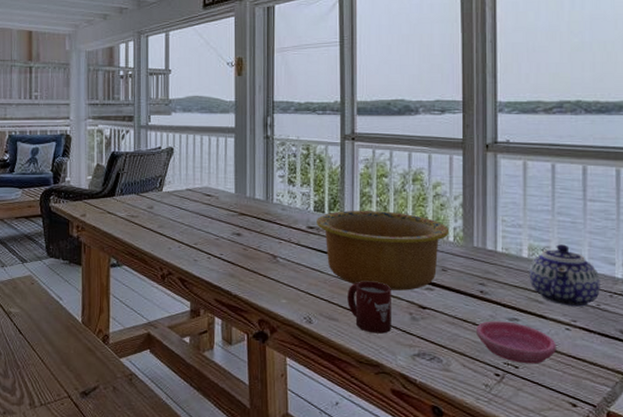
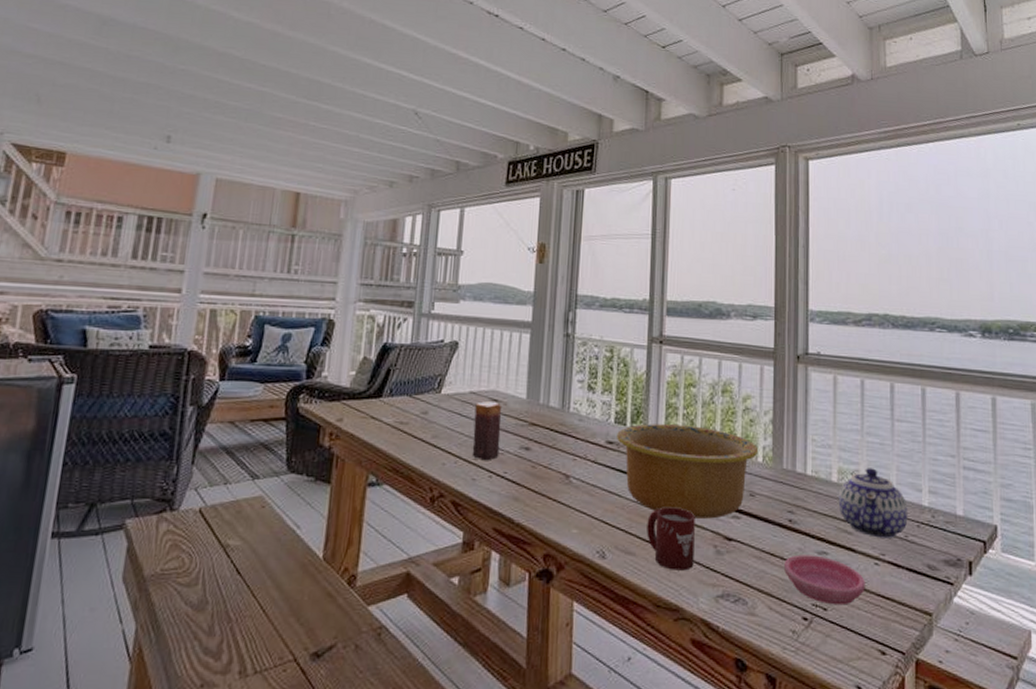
candle: none [192,197,215,245] -> present [472,401,502,461]

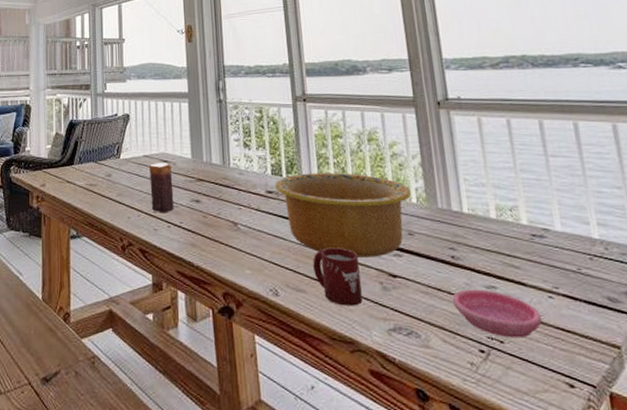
teapot: present [838,468,908,538] -> none [499,203,579,272]

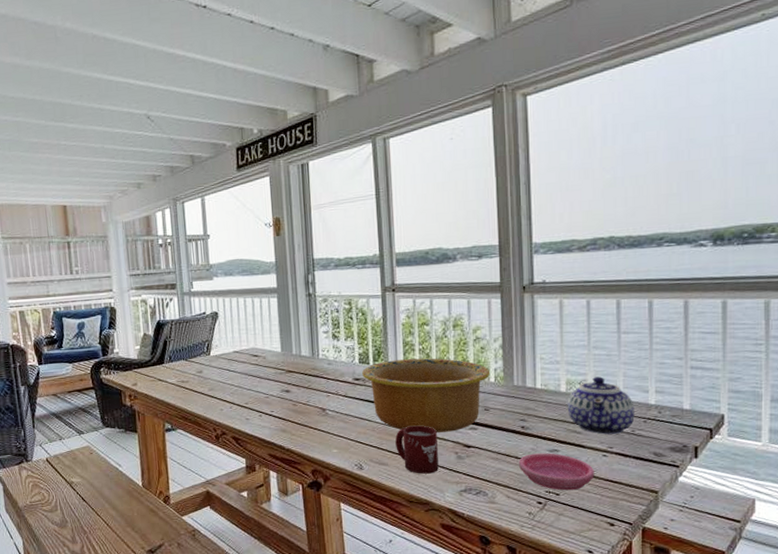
candle: present [149,163,174,213] -> none [240,357,265,404]
teapot: none [499,203,579,272] -> present [567,376,635,435]

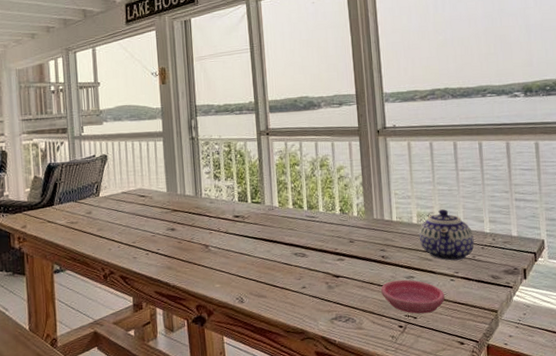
bowl: present [362,358,491,433] -> none [241,195,354,264]
cup: present [395,425,439,474] -> none [272,258,312,305]

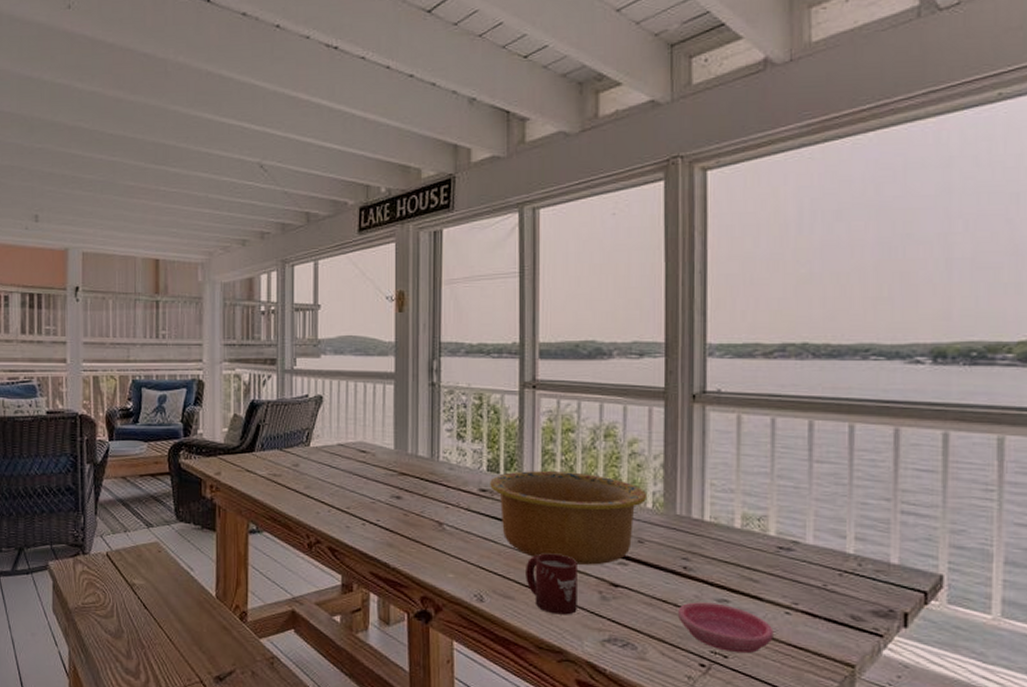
bowl: none [241,195,354,264] -> present [490,471,648,565]
cup: none [272,258,312,305] -> present [526,553,577,615]
teapot: present [419,209,474,261] -> none [742,513,828,587]

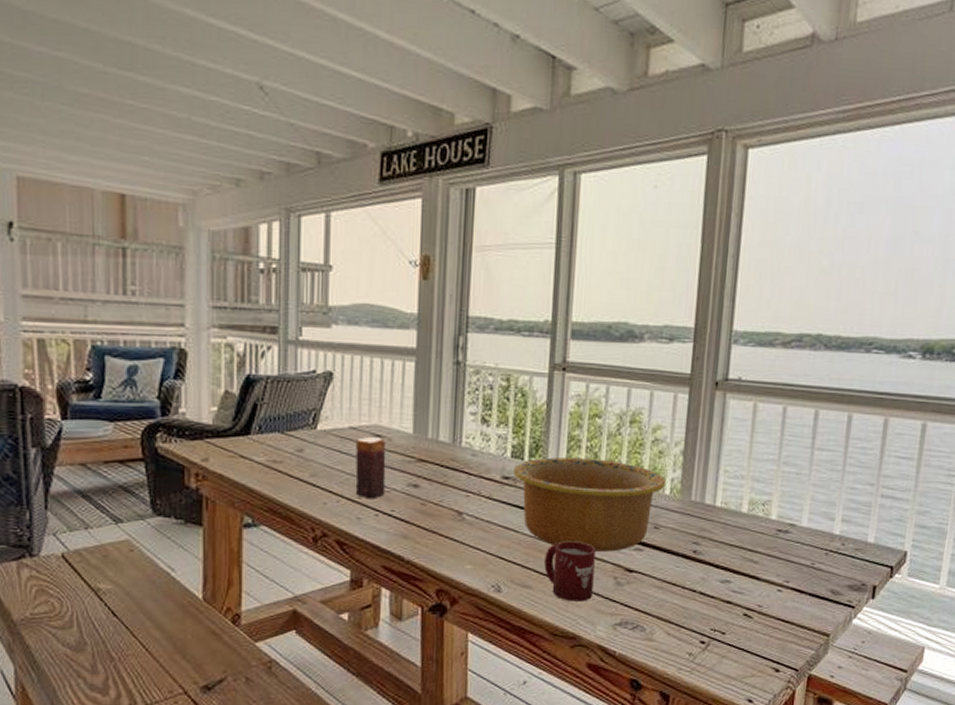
candle: none [344,453,371,510] -> present [355,437,387,499]
saucer: present [678,602,774,654] -> none [685,584,766,629]

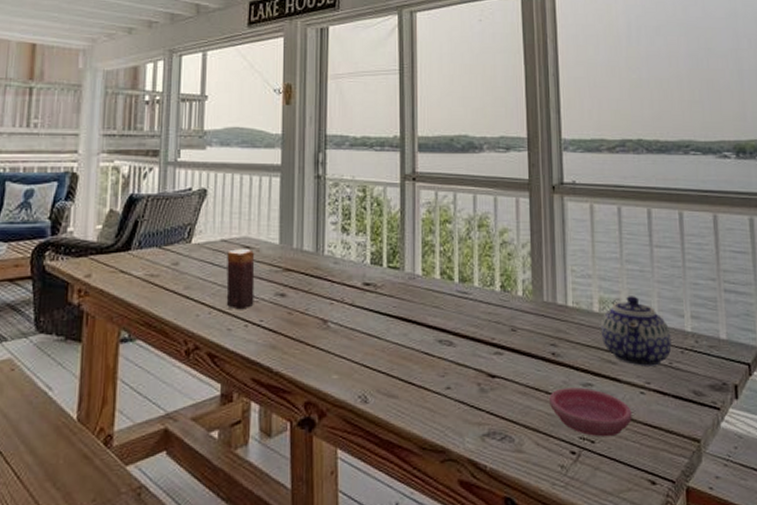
bowl: present [513,457,667,552] -> none [374,262,518,357]
cup: present [544,541,596,602] -> none [408,346,458,411]
saucer: none [685,584,766,629] -> present [549,387,632,437]
teapot: none [746,498,818,566] -> present [600,296,672,366]

